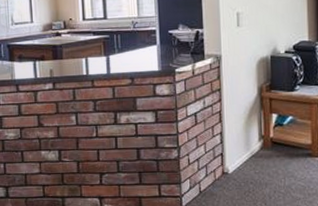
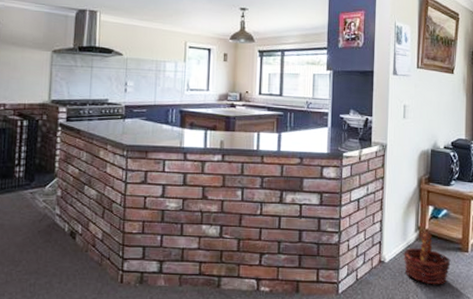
basket: none [247,139,301,193] -> present [403,231,451,285]

